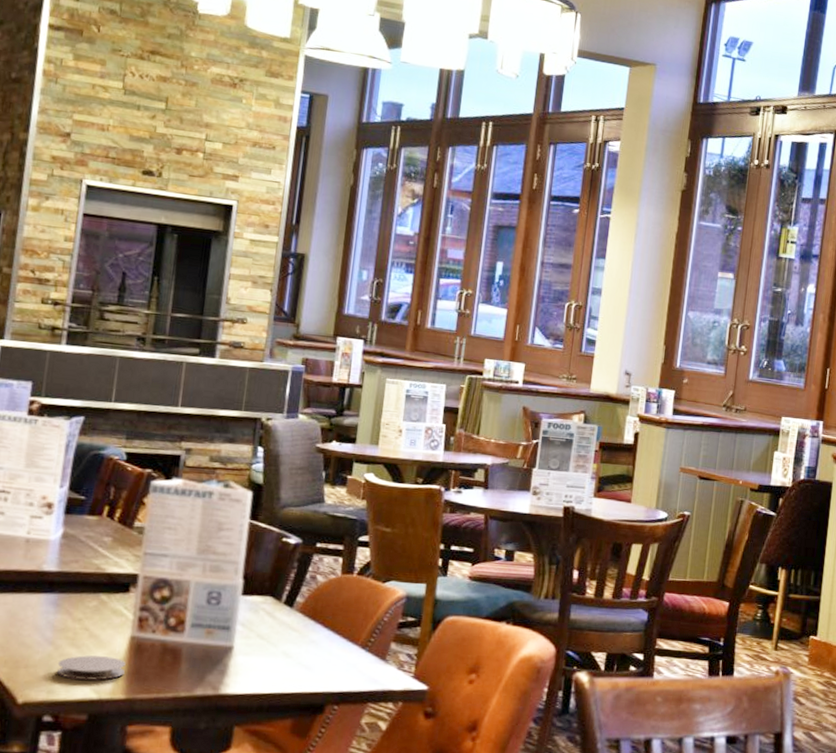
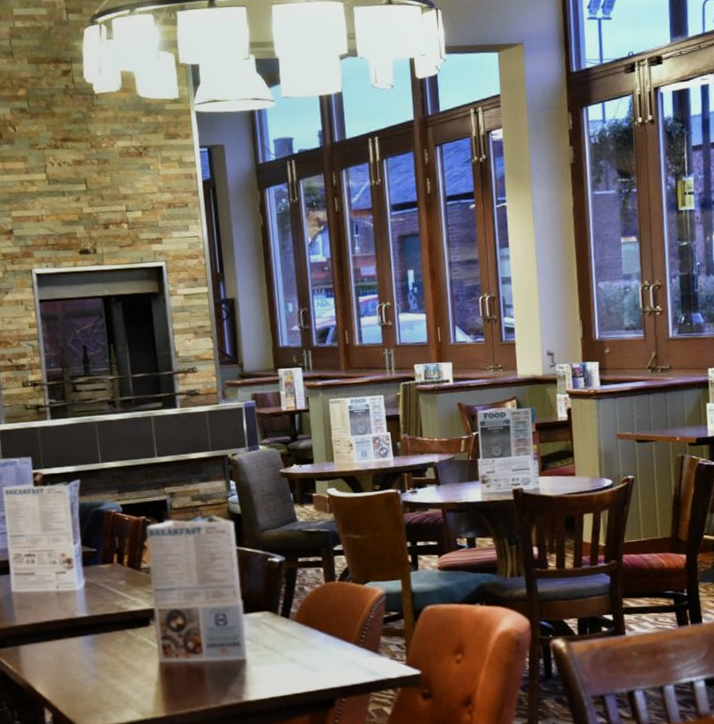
coaster: present [57,655,126,681] -> none [105,682,161,705]

